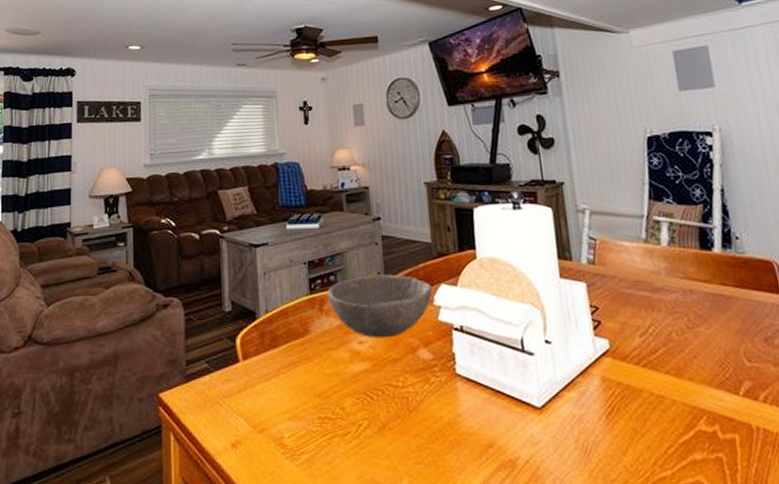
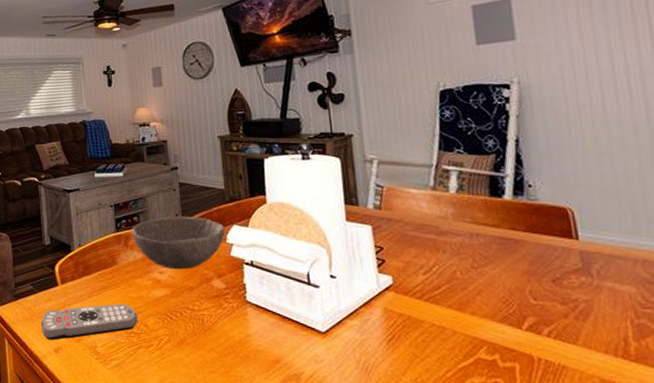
remote control: none [217,383,333,432] -> present [41,304,138,341]

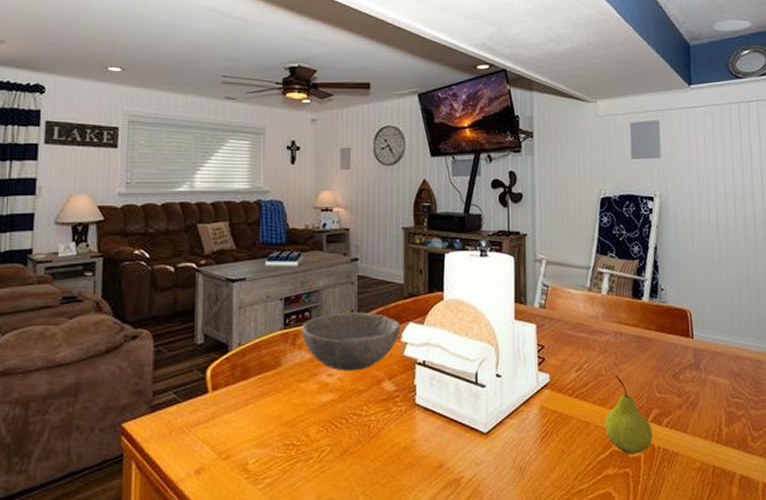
remote control: present [41,304,138,341] -> none [182,412,299,460]
fruit: none [464,278,530,364] -> present [605,375,653,454]

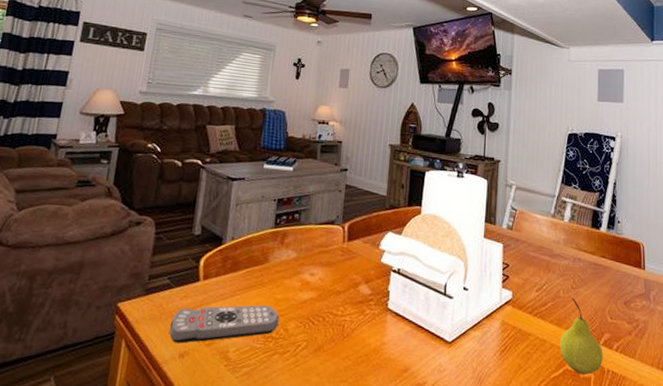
remote control: none [182,412,299,460] -> present [169,305,280,344]
bowl: present [302,312,400,371] -> none [290,217,380,273]

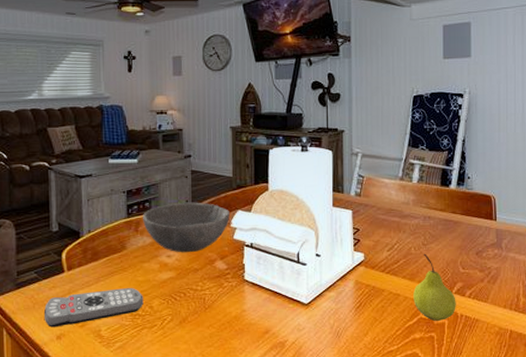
bowl: none [290,217,380,273] -> present [143,202,230,253]

